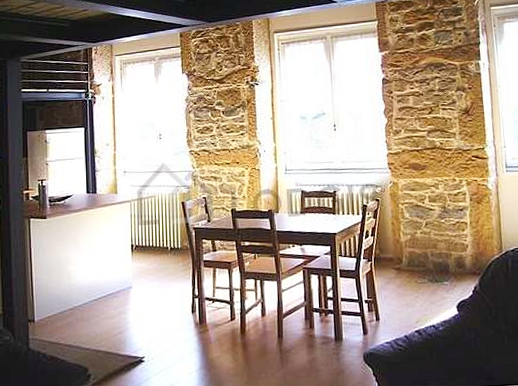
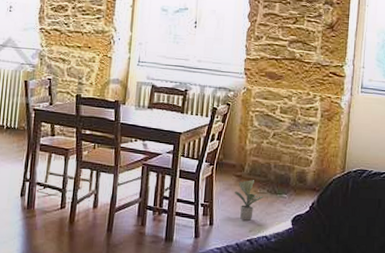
potted plant: none [396,271,425,312] -> present [235,180,264,221]

